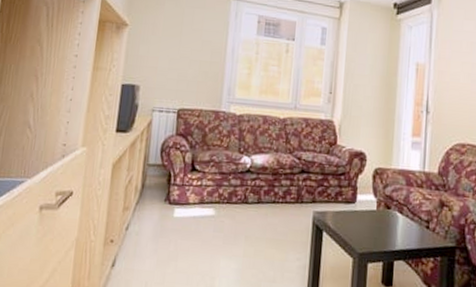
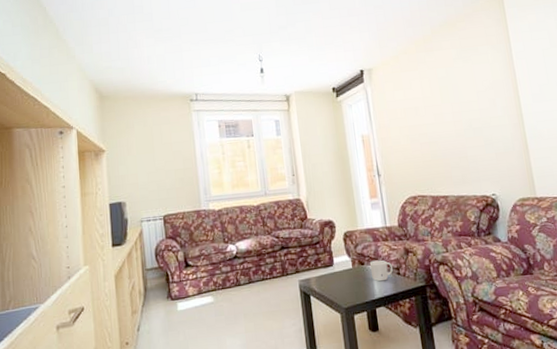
mug: none [396,206,423,233] -> present [369,260,394,282]

